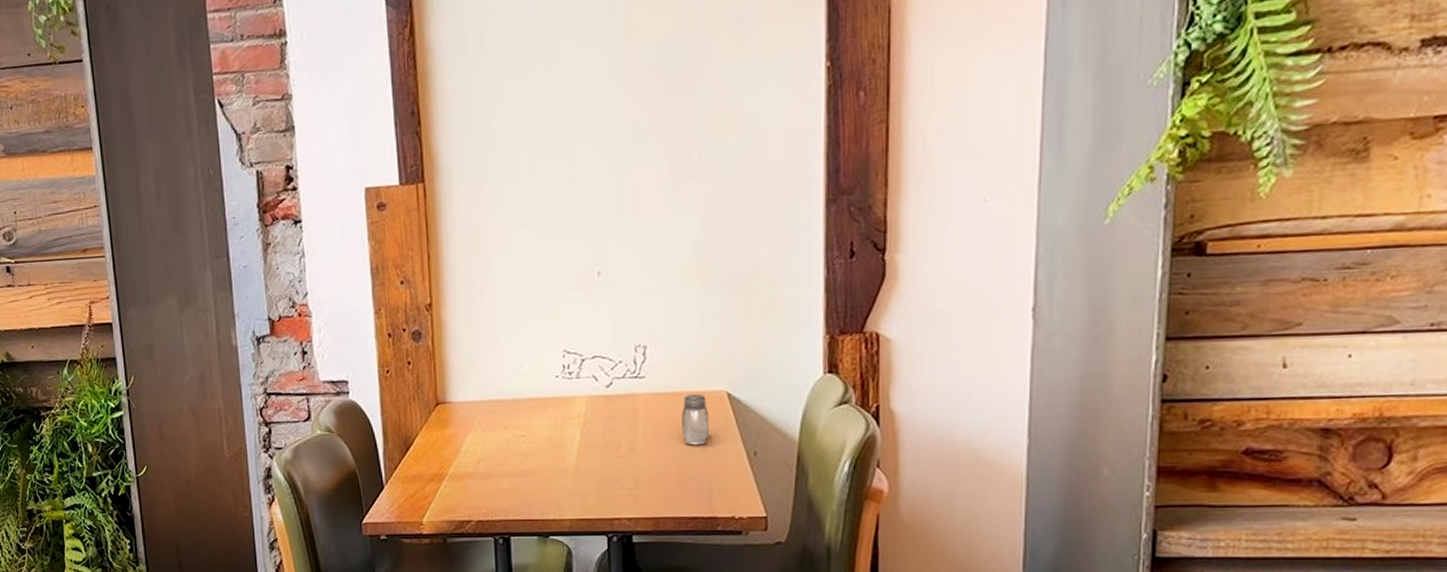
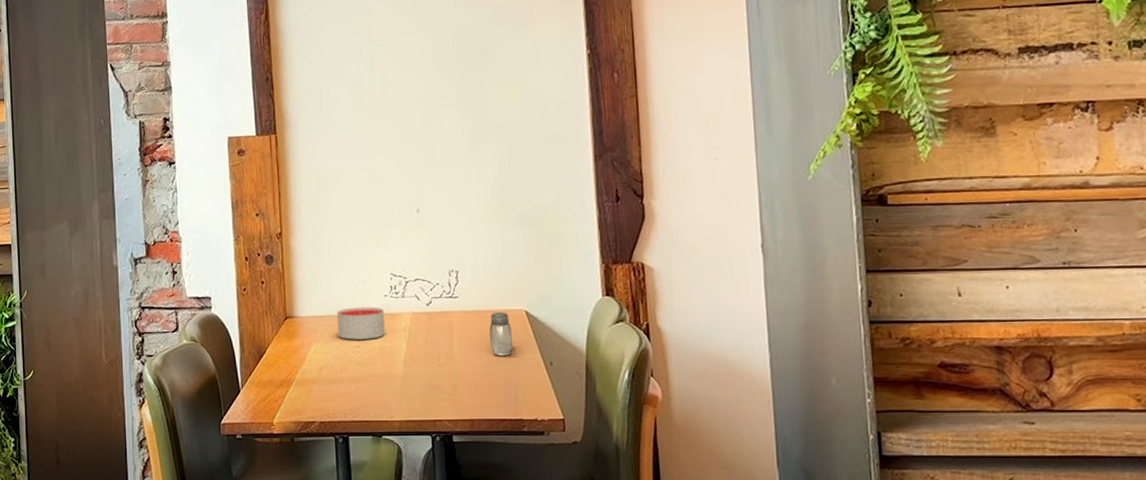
candle: none [497,389,556,428] -> present [336,307,386,340]

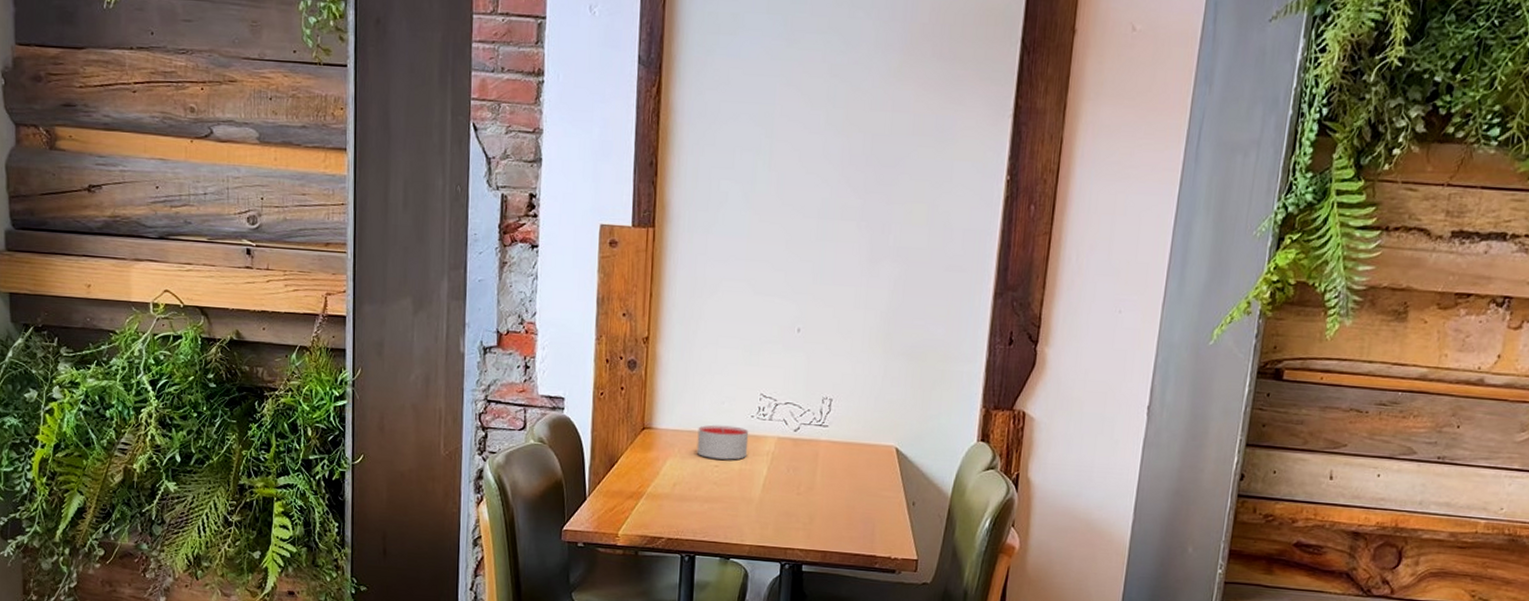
salt and pepper shaker: present [489,312,513,356] -> none [854,446,879,492]

